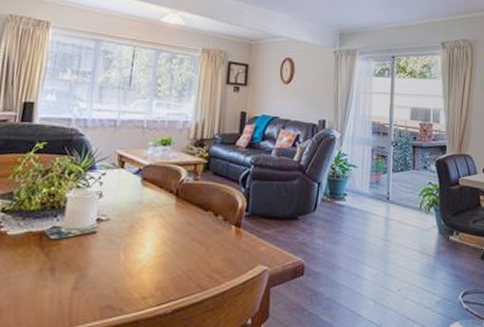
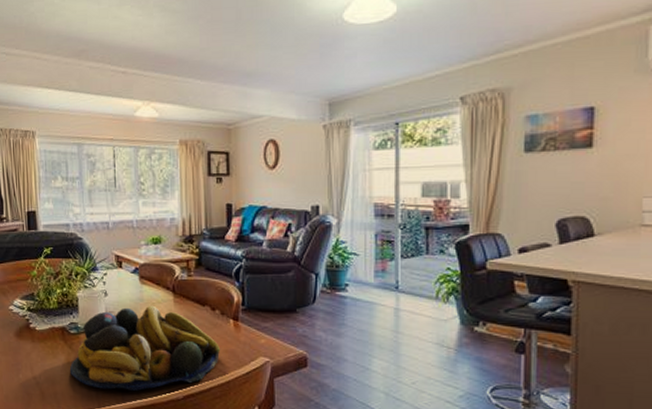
fruit bowl: none [41,209,219,305] -> present [70,305,221,391]

